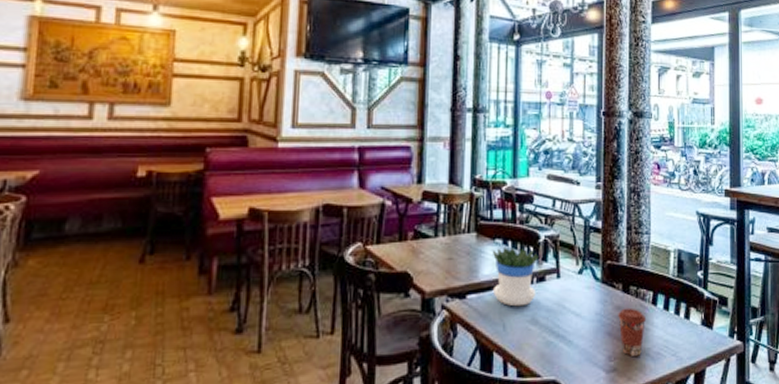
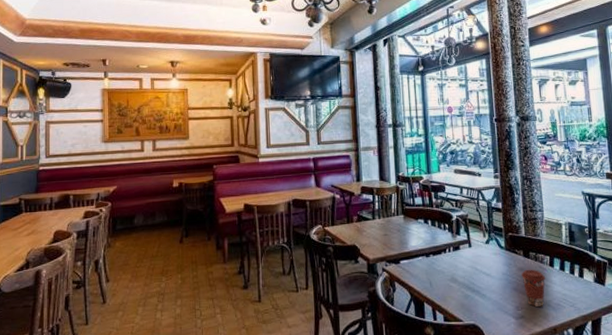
flowerpot: present [493,246,538,307] -> none [417,224,453,269]

